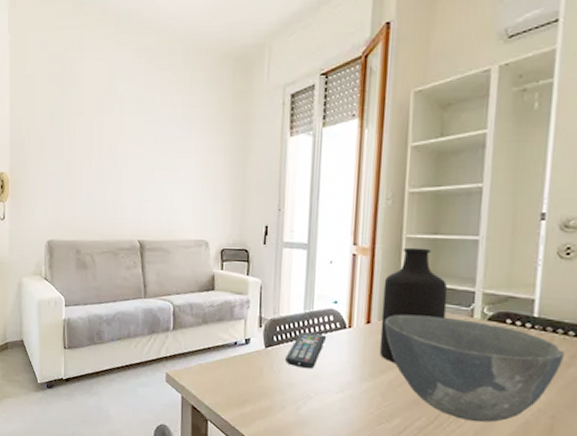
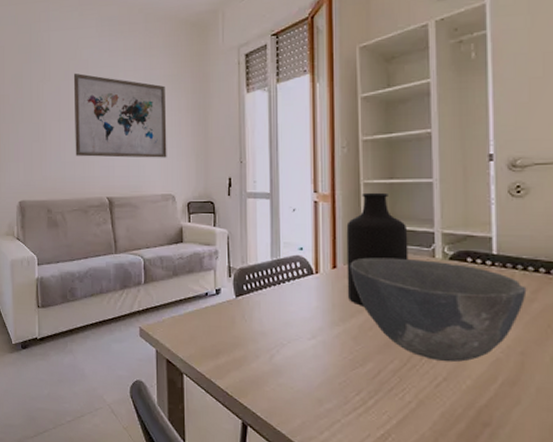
wall art: none [107,107,204,202] -> present [73,73,167,158]
remote control: present [285,332,327,369] -> none [256,280,295,317]

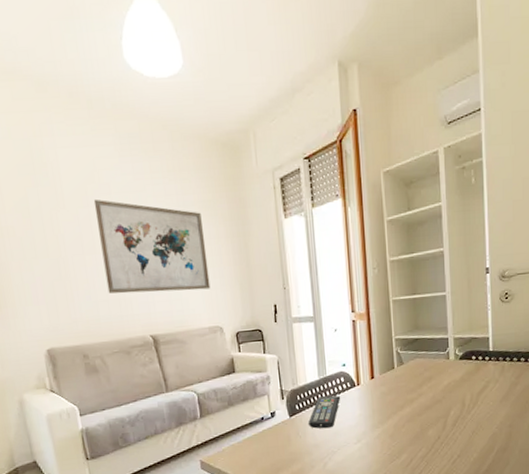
remote control: none [256,280,295,317] -> present [309,395,341,429]
bottle: present [346,192,408,306] -> none [380,307,430,408]
bowl: present [350,257,527,362] -> none [385,362,513,443]

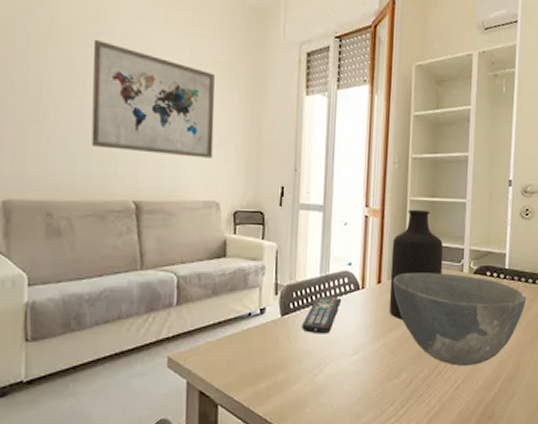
bottle: none [380,307,430,408] -> present [389,209,444,320]
bowl: none [385,362,513,443] -> present [393,272,527,367]

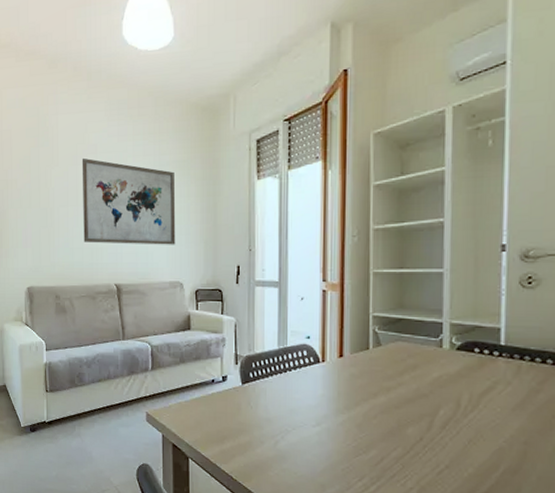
remote control: present [302,297,342,334] -> none [262,368,302,404]
bottle: present [389,209,444,320] -> none [353,282,416,395]
bowl: present [393,272,527,367] -> none [356,347,533,451]

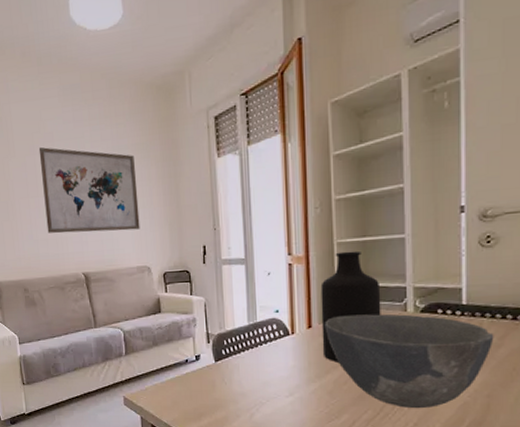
bottle: none [353,282,416,395] -> present [320,250,381,362]
bowl: none [356,347,533,451] -> present [324,313,494,409]

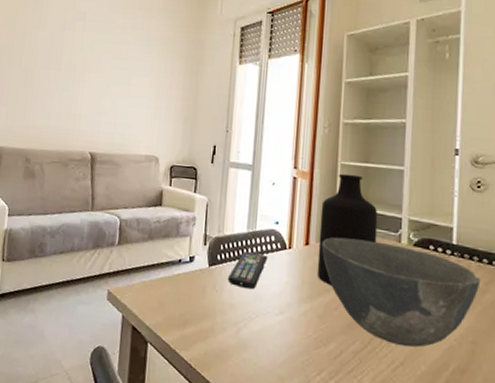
wall art: present [38,147,140,234] -> none [62,23,160,119]
remote control: none [235,343,272,378] -> present [228,252,268,290]

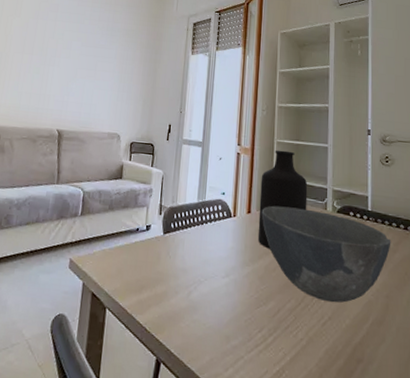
remote control: present [228,252,268,290] -> none [180,220,216,255]

